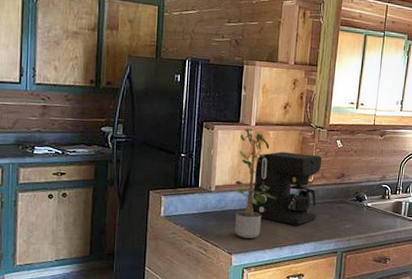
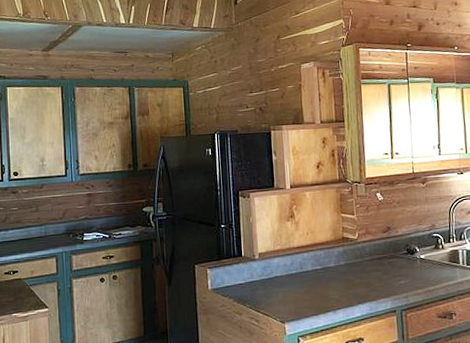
potted plant: present [231,125,277,238] -> none [275,189,323,305]
coffee maker: present [251,151,322,225] -> none [296,210,368,286]

